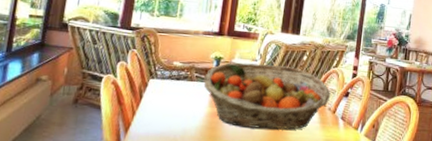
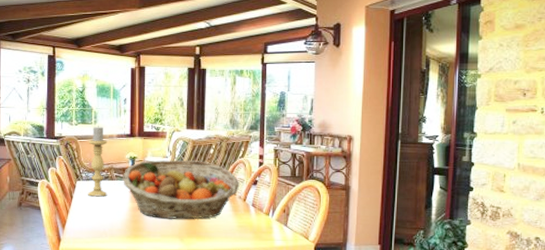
candle holder: none [160,20,192,99] -> present [87,126,108,197]

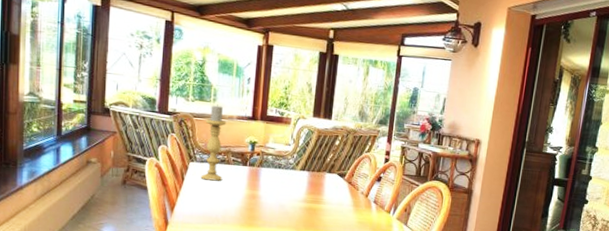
fruit basket: present [123,160,240,219] -> none [240,147,364,212]

